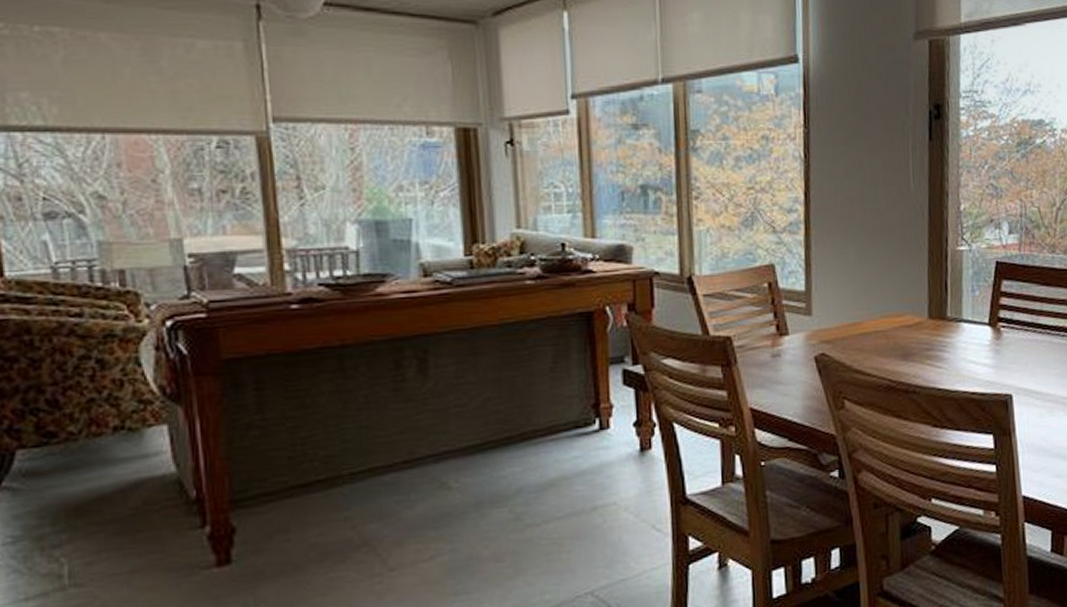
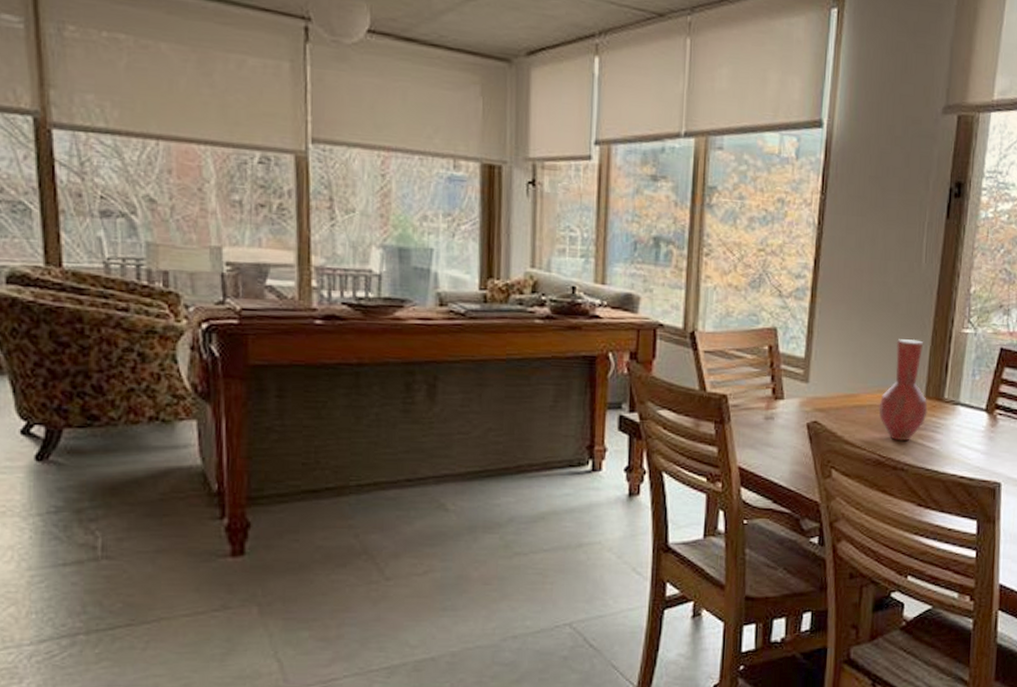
vase: none [884,262,933,364] -> present [879,339,928,440]

